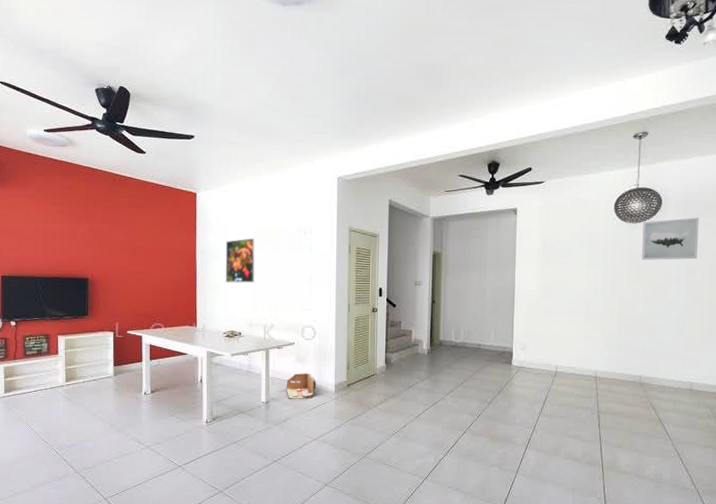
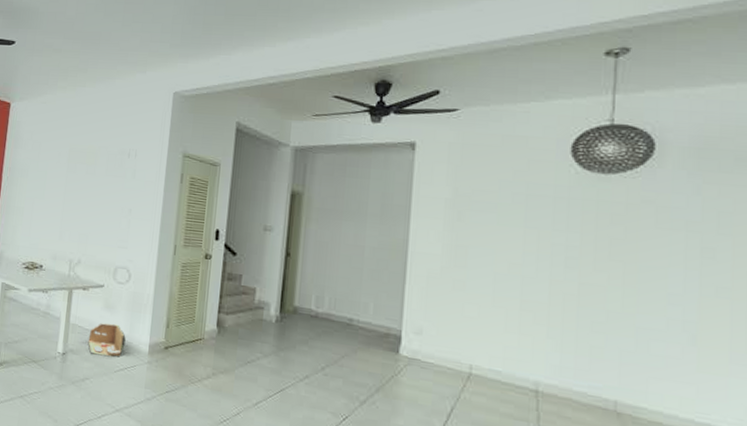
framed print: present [225,238,255,283] -> none [32,156,69,209]
wall art: present [642,218,699,261] -> none [619,172,724,235]

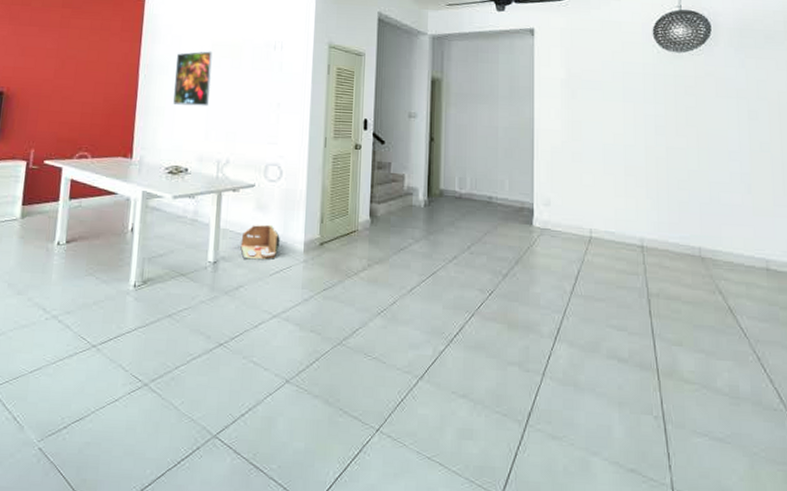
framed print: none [32,156,69,209] -> present [173,51,212,106]

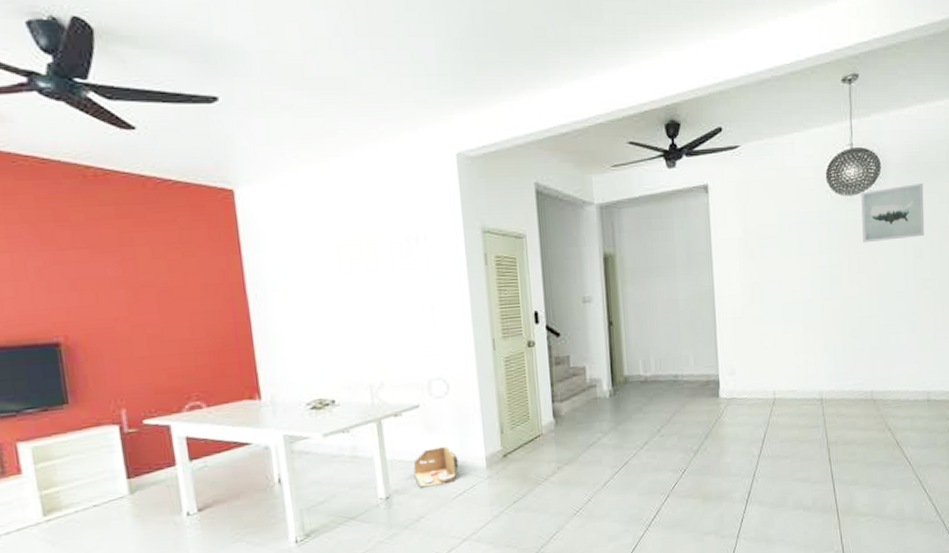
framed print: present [173,51,212,106] -> none [293,254,346,326]
wall art: none [690,48,761,100] -> present [861,183,925,243]

